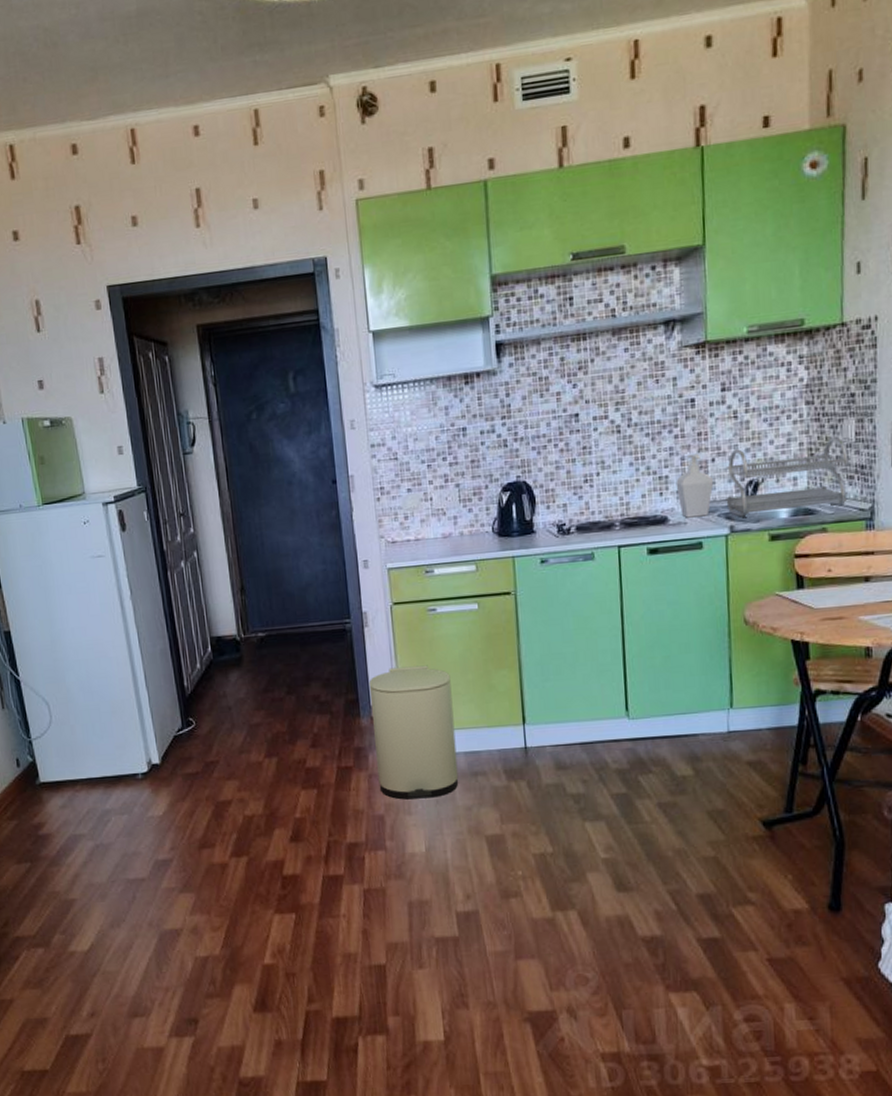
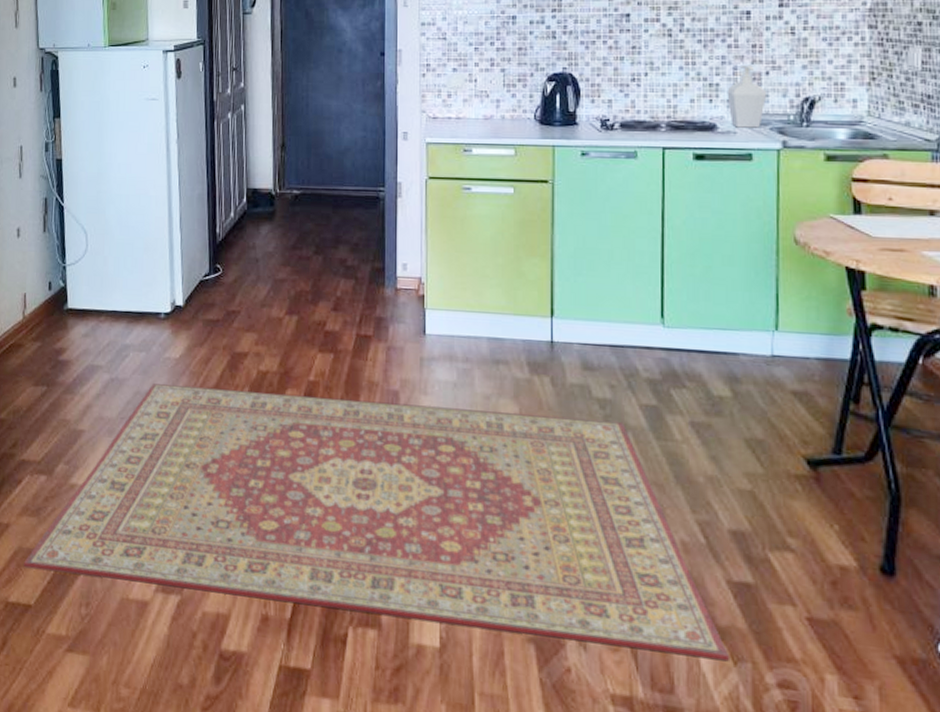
rug: none [33,812,703,1037] -> present [23,383,730,662]
pedal bin: present [369,665,459,800] -> none [396,241,480,381]
dish rack: present [724,437,850,517] -> none [778,64,916,134]

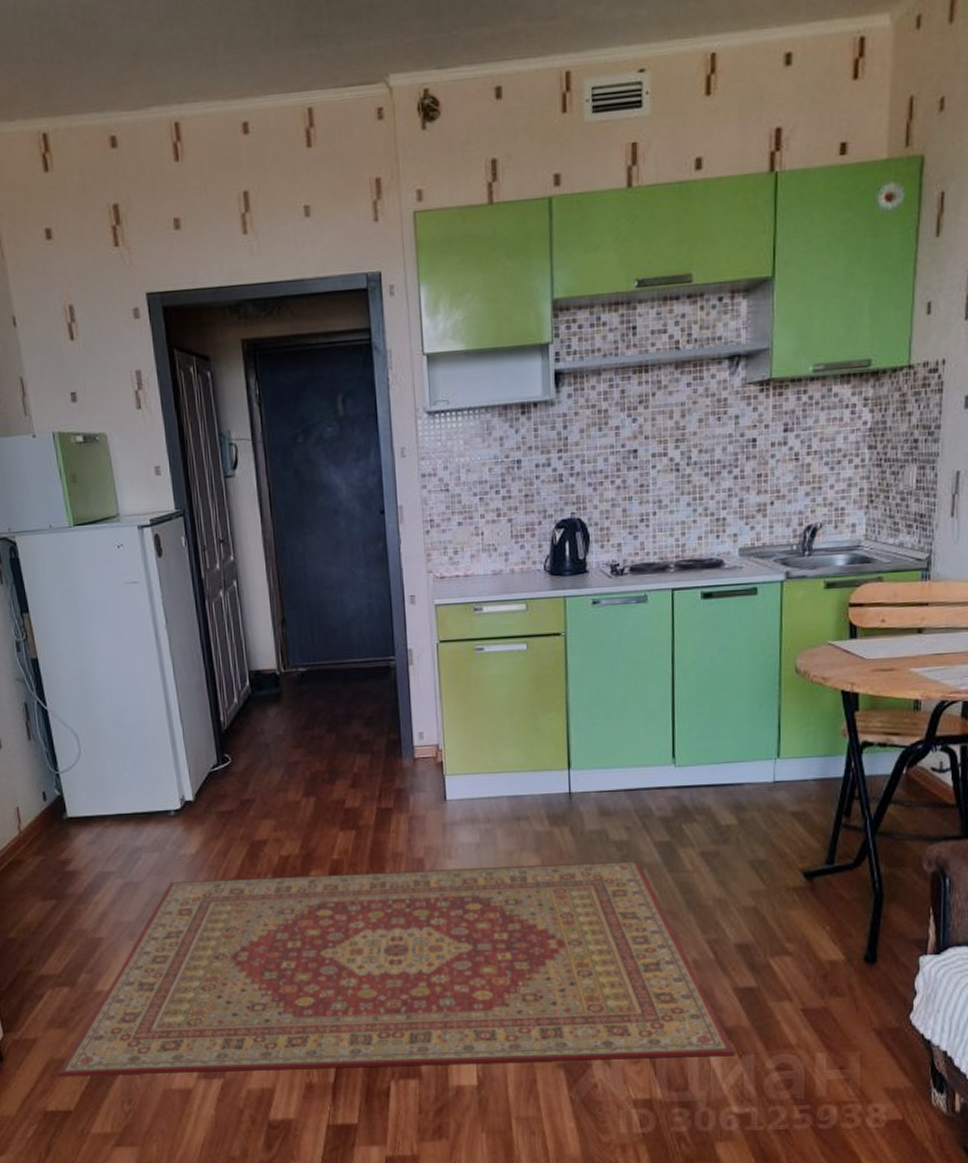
soap bottle: present [727,64,767,128] -> none [733,495,772,562]

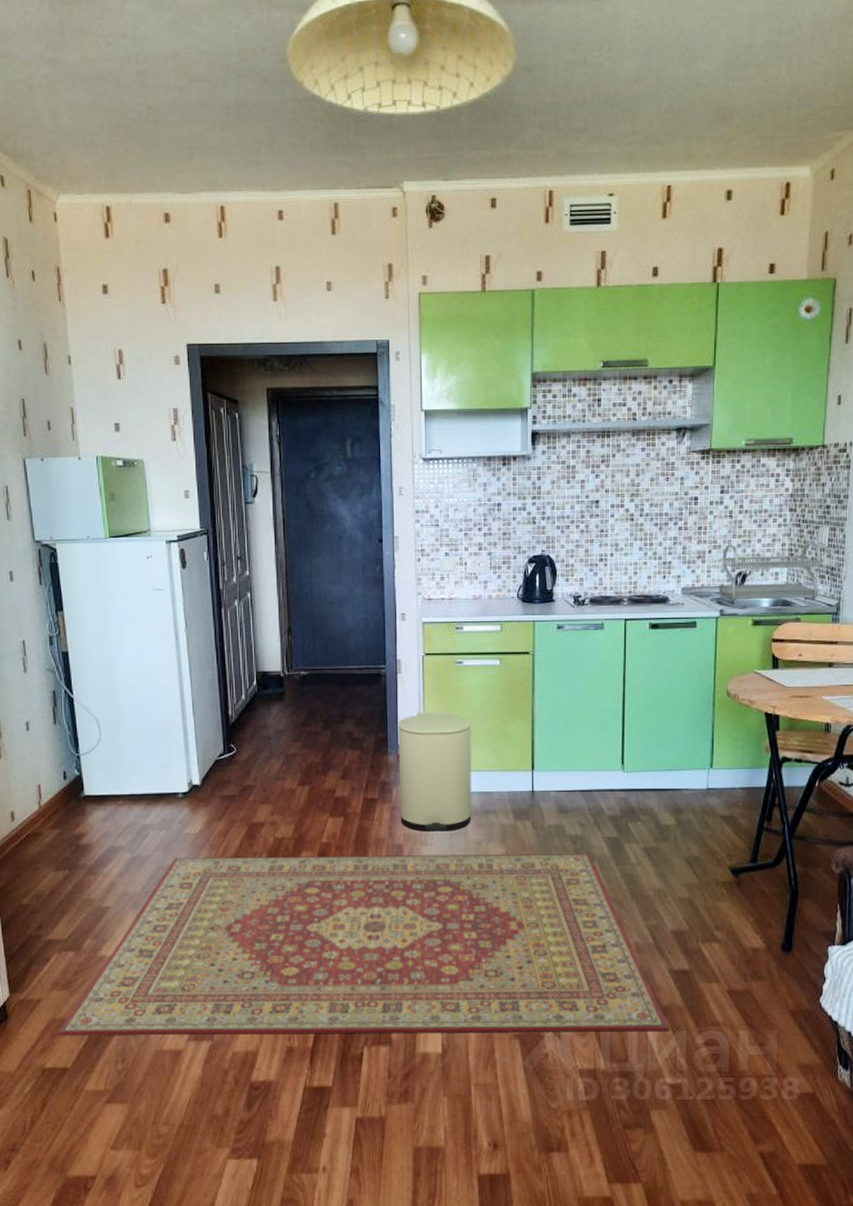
pedal bin: none [412,706,501,843] -> present [398,711,472,832]
dish rack: none [781,484,910,563] -> present [717,541,823,603]

